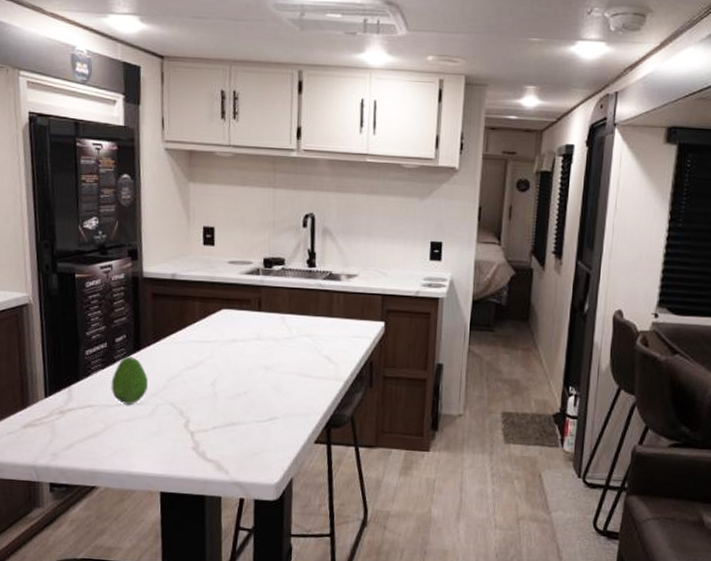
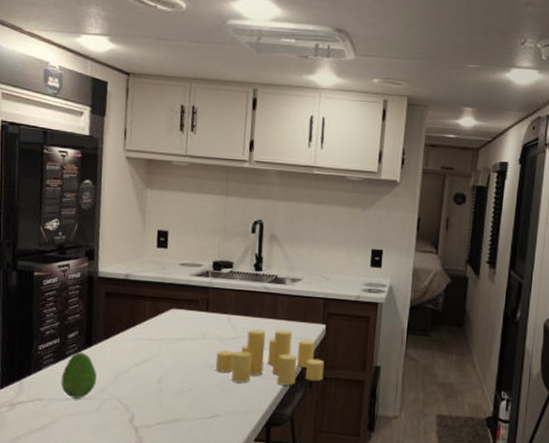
candle: none [271,328,385,386] -> present [215,329,325,386]

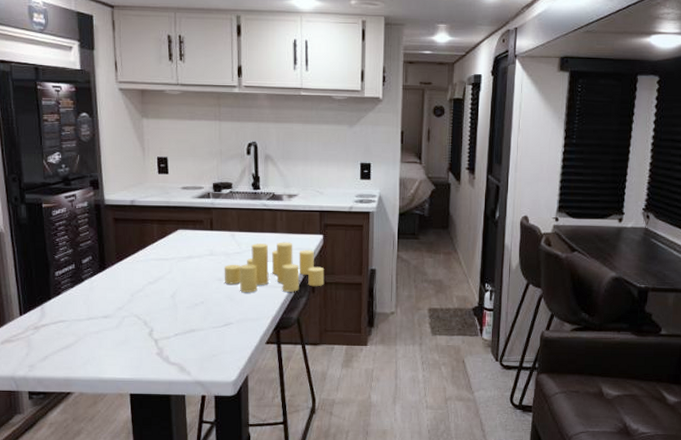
fruit: present [61,352,97,399] -> none [80,275,114,318]

